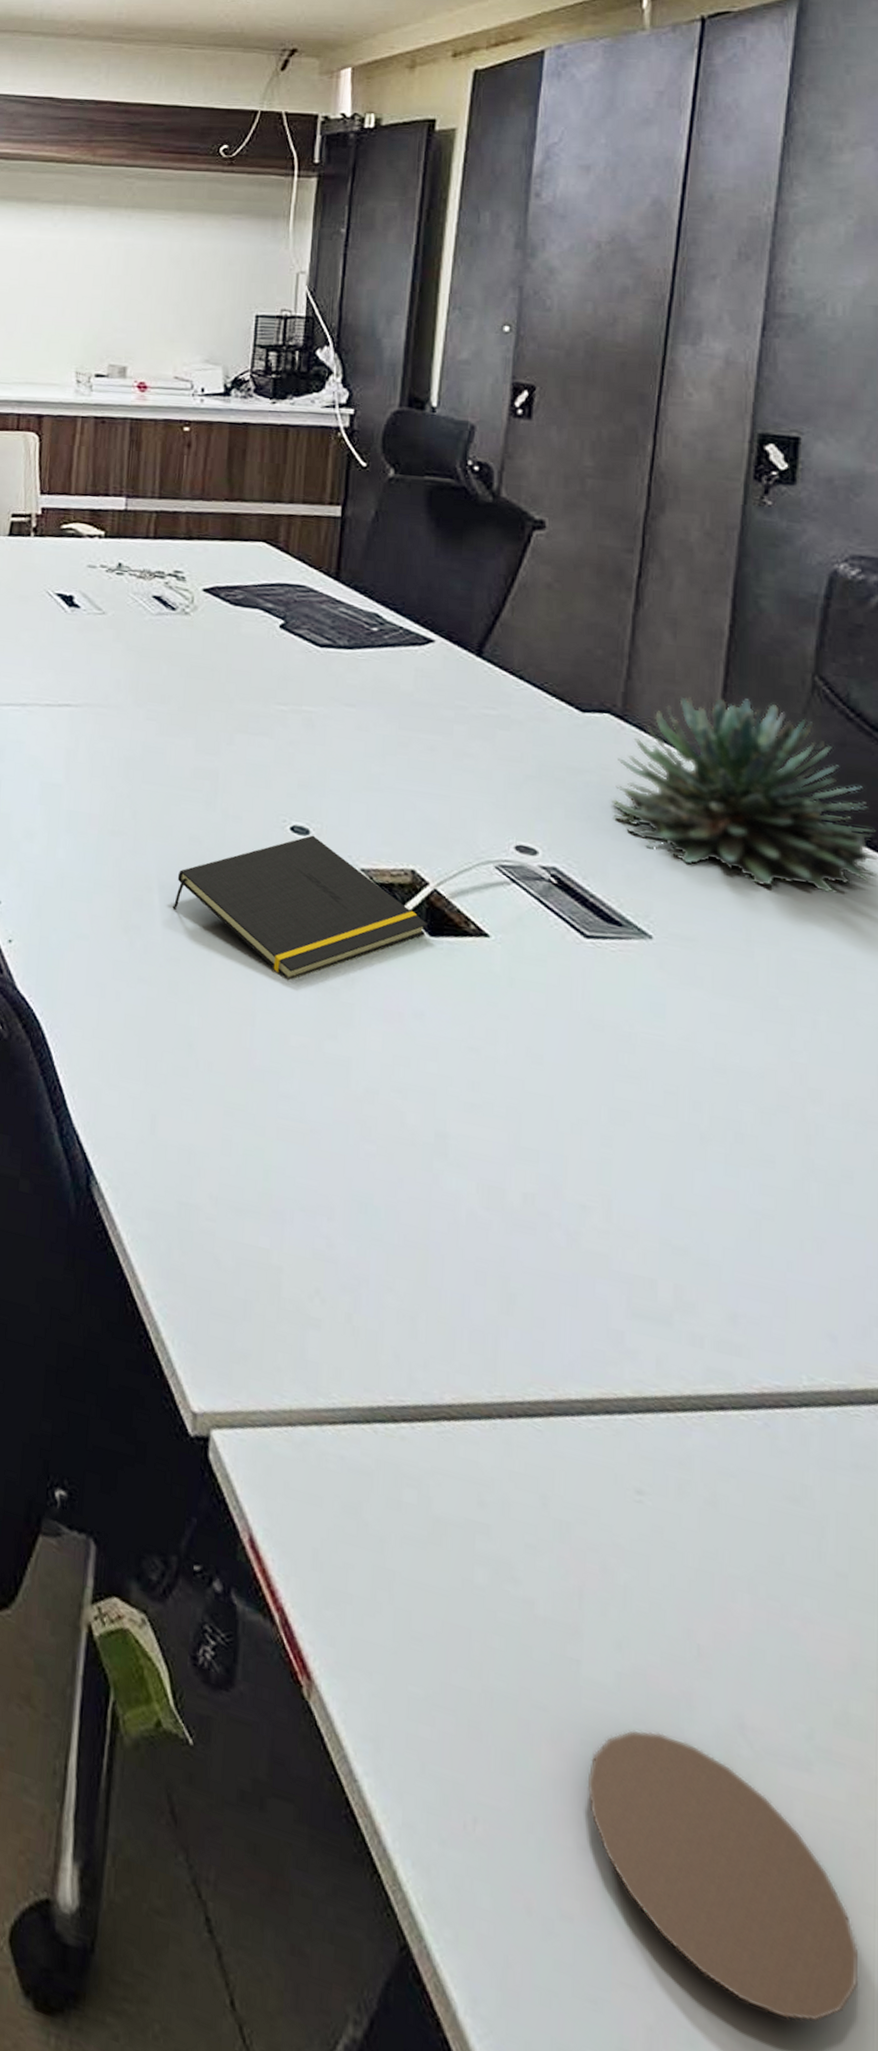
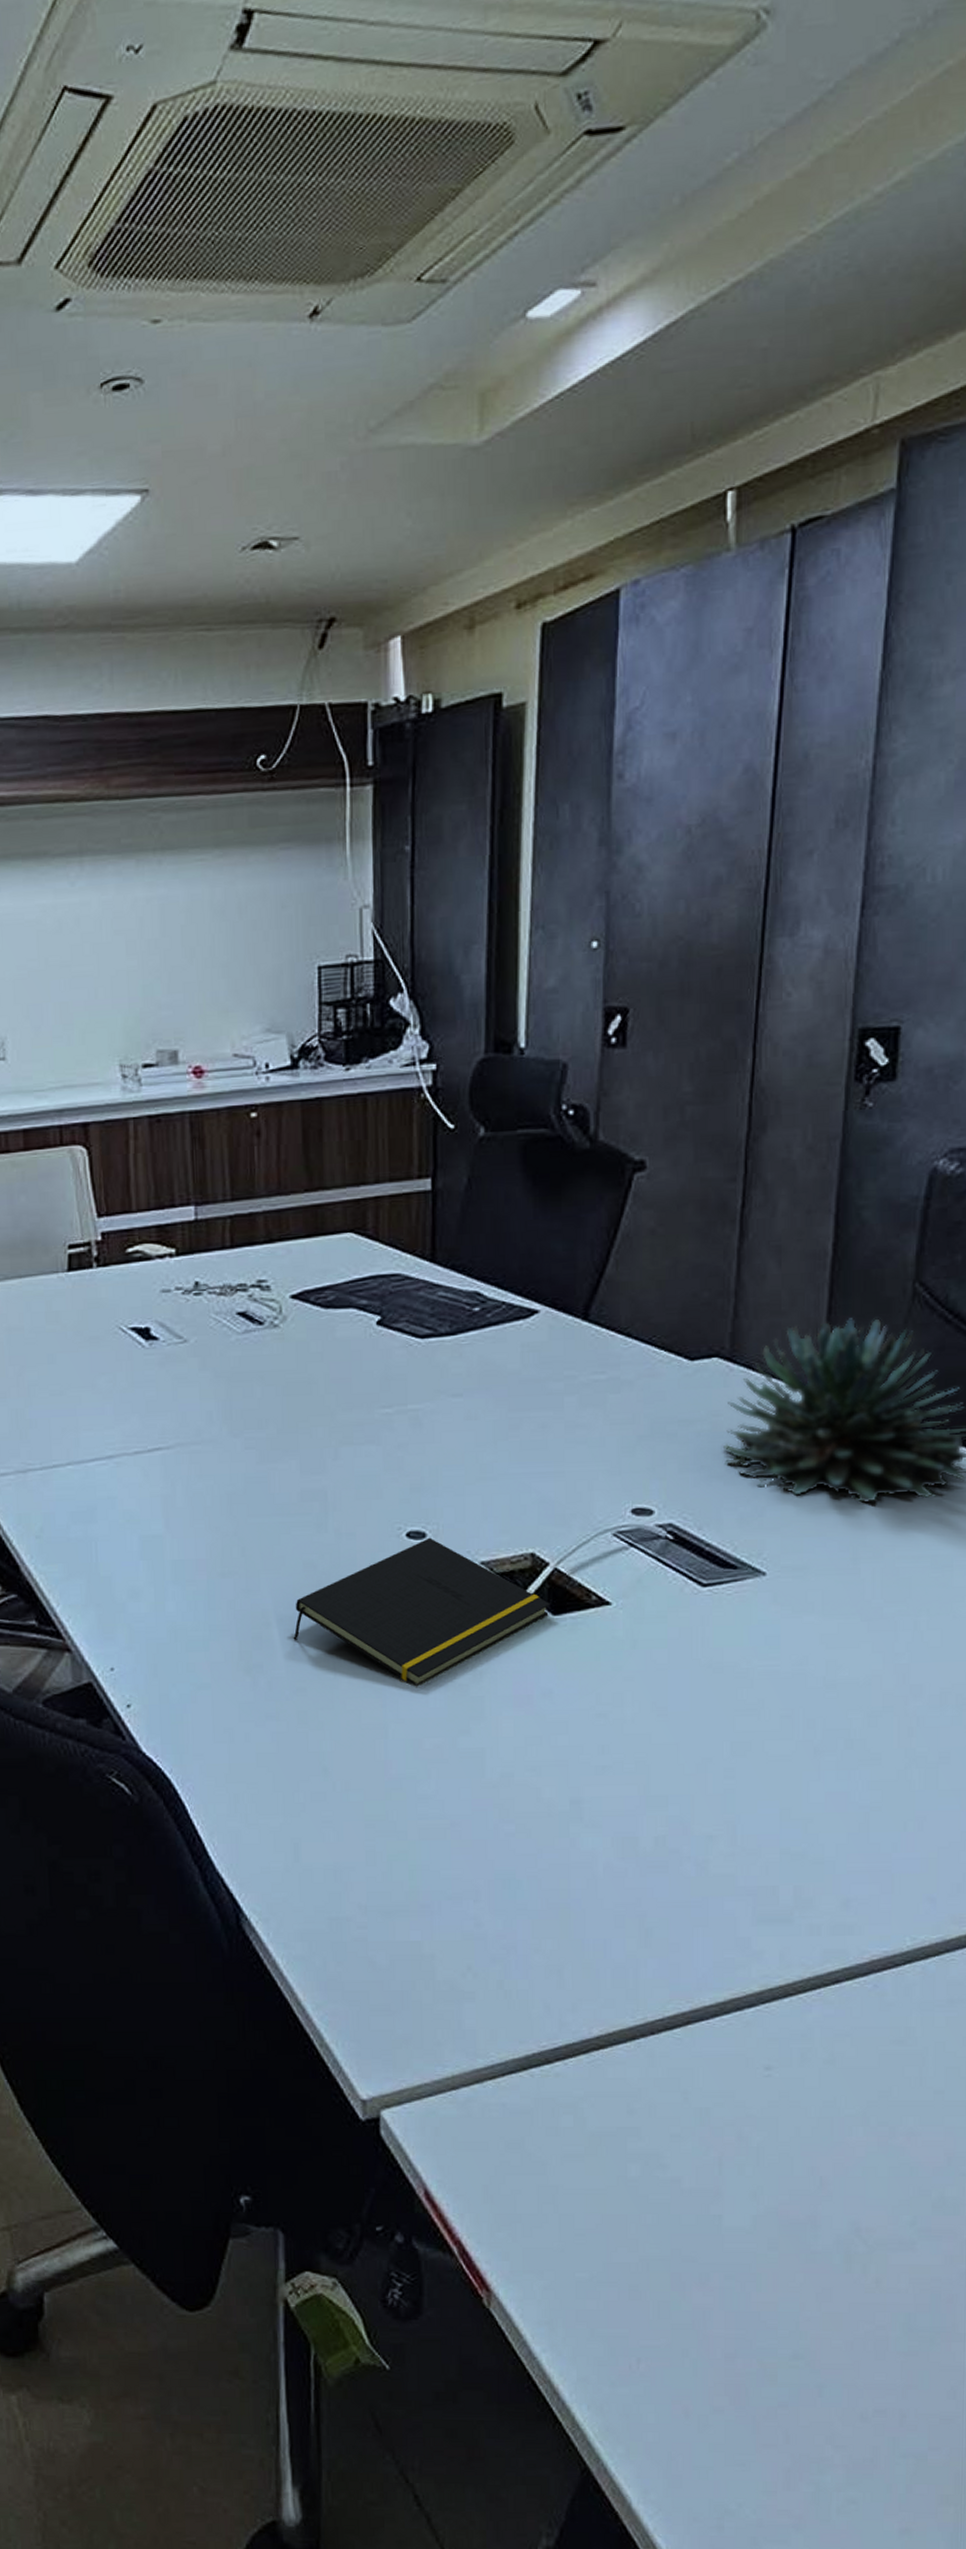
coaster: present [587,1729,859,2023] -> none [731,2253,952,2433]

